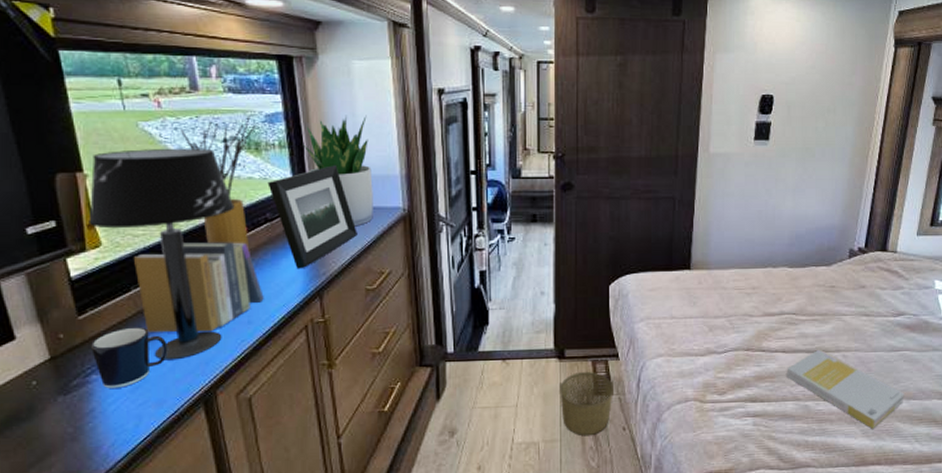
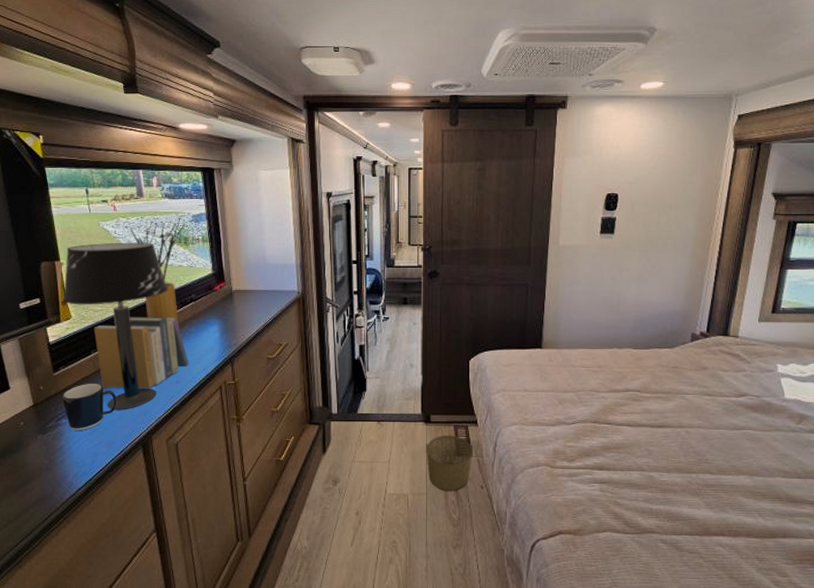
picture frame: present [267,165,357,269] -> none [193,256,261,340]
planter: present [303,115,373,227] -> none [220,215,274,306]
book: present [786,349,904,429] -> none [631,424,747,501]

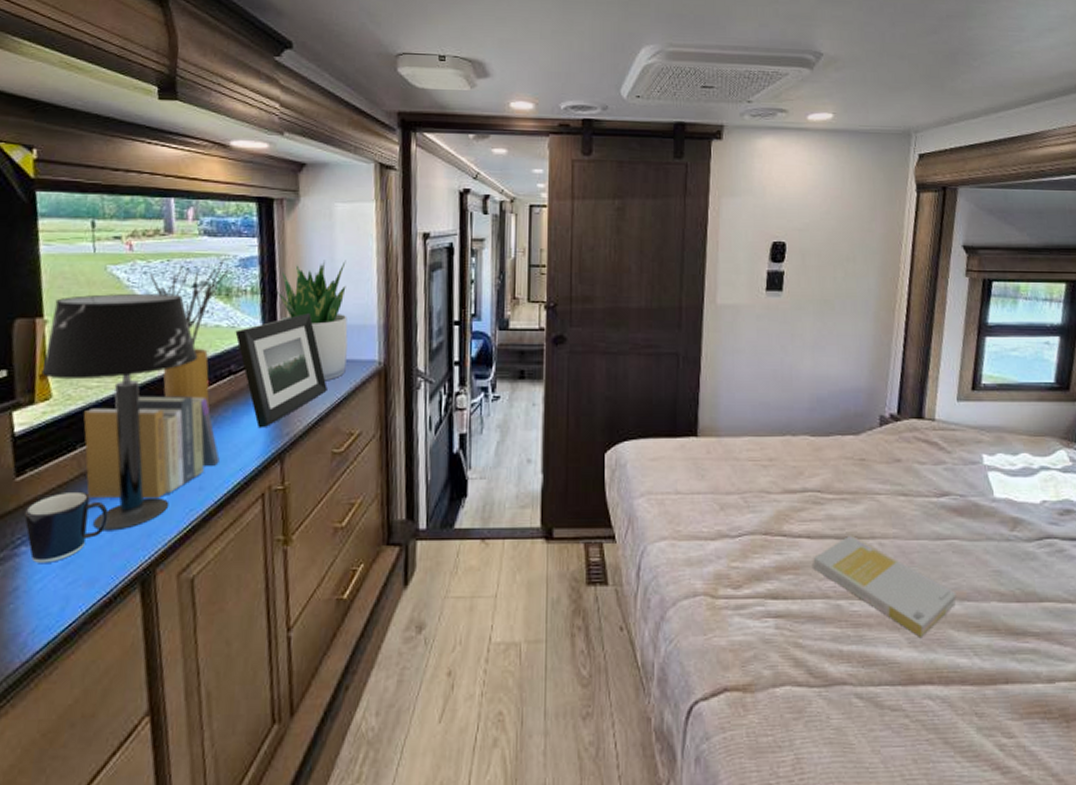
picture frame: none [193,256,261,340] -> present [235,313,327,428]
planter: none [220,215,274,306] -> present [276,260,348,381]
basket: present [426,435,474,492] -> none [546,557,611,637]
book: none [631,424,747,501] -> present [813,535,957,637]

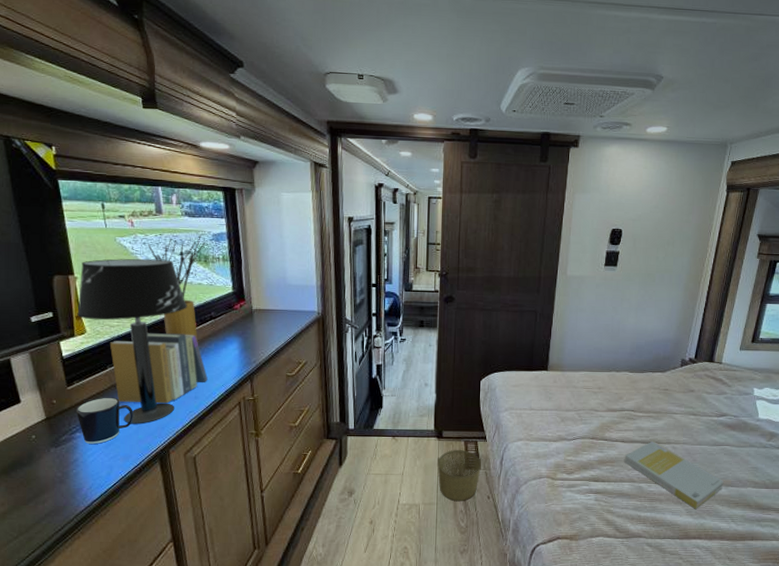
picture frame: present [235,313,327,428] -> none [213,276,281,358]
planter: present [276,260,348,381] -> none [241,236,295,325]
basket: none [546,557,611,637] -> present [437,450,482,502]

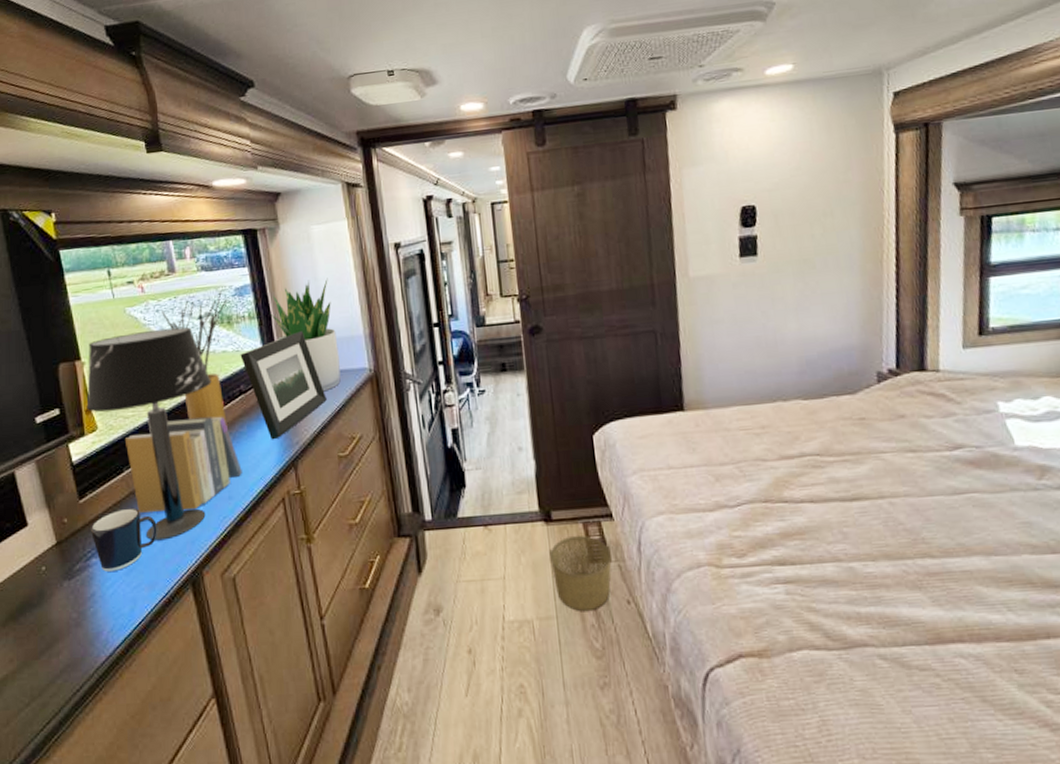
picture frame: none [213,276,281,358] -> present [240,331,327,440]
planter: none [241,236,295,325] -> present [270,278,341,392]
book: present [624,441,724,509] -> none [818,496,982,595]

